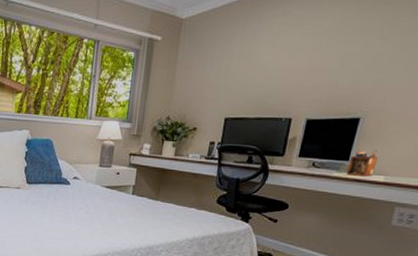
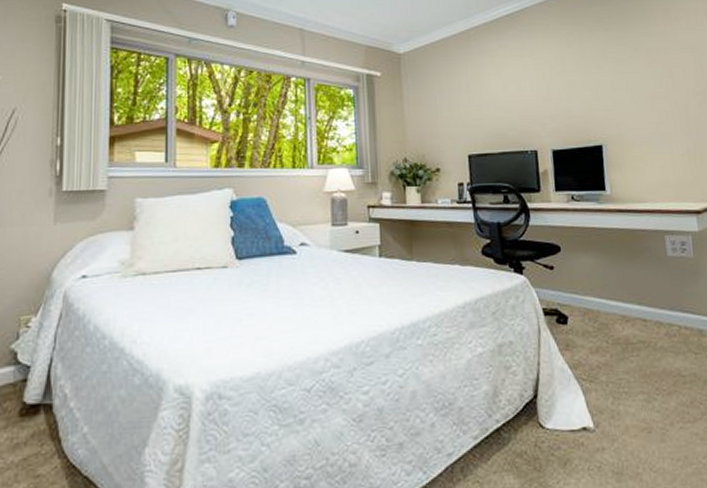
desk organizer: present [346,149,378,177] -> none [605,177,633,207]

